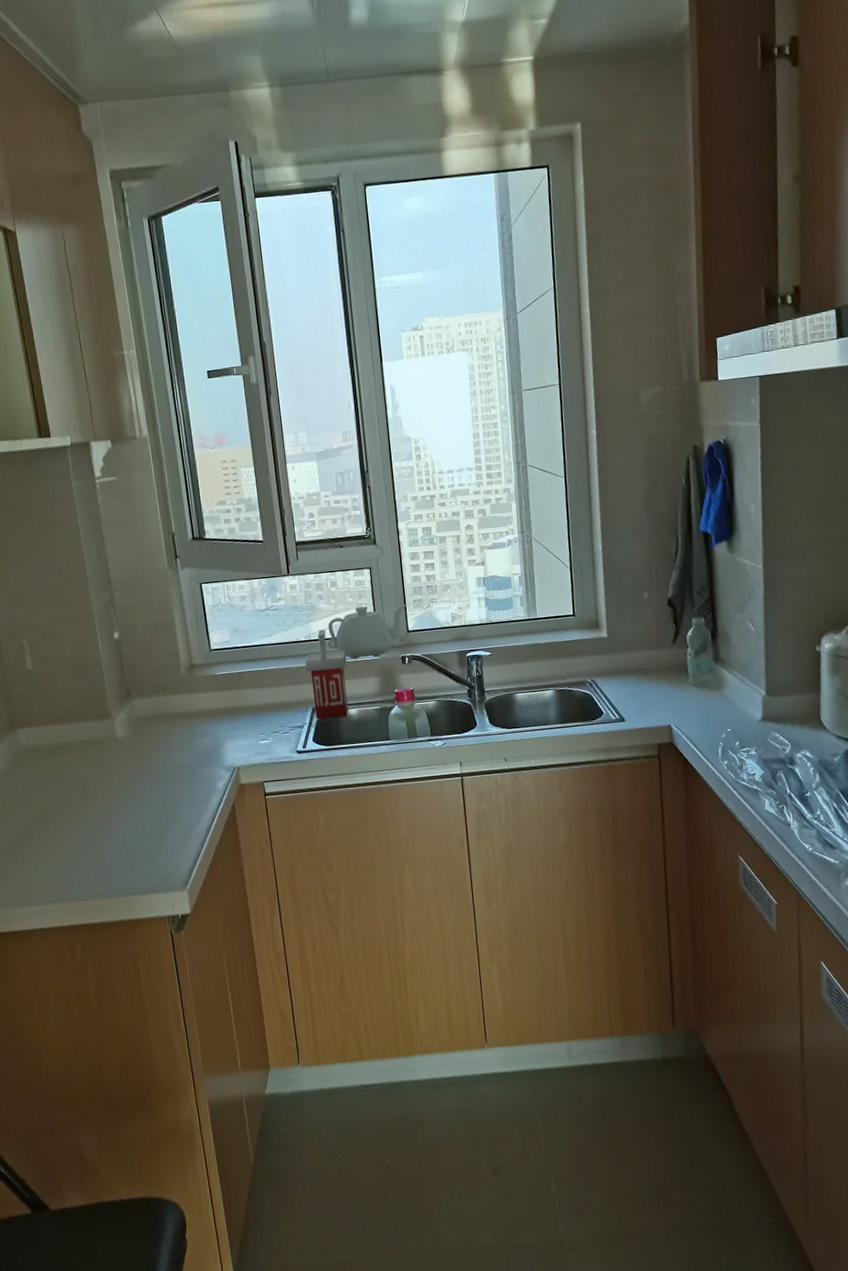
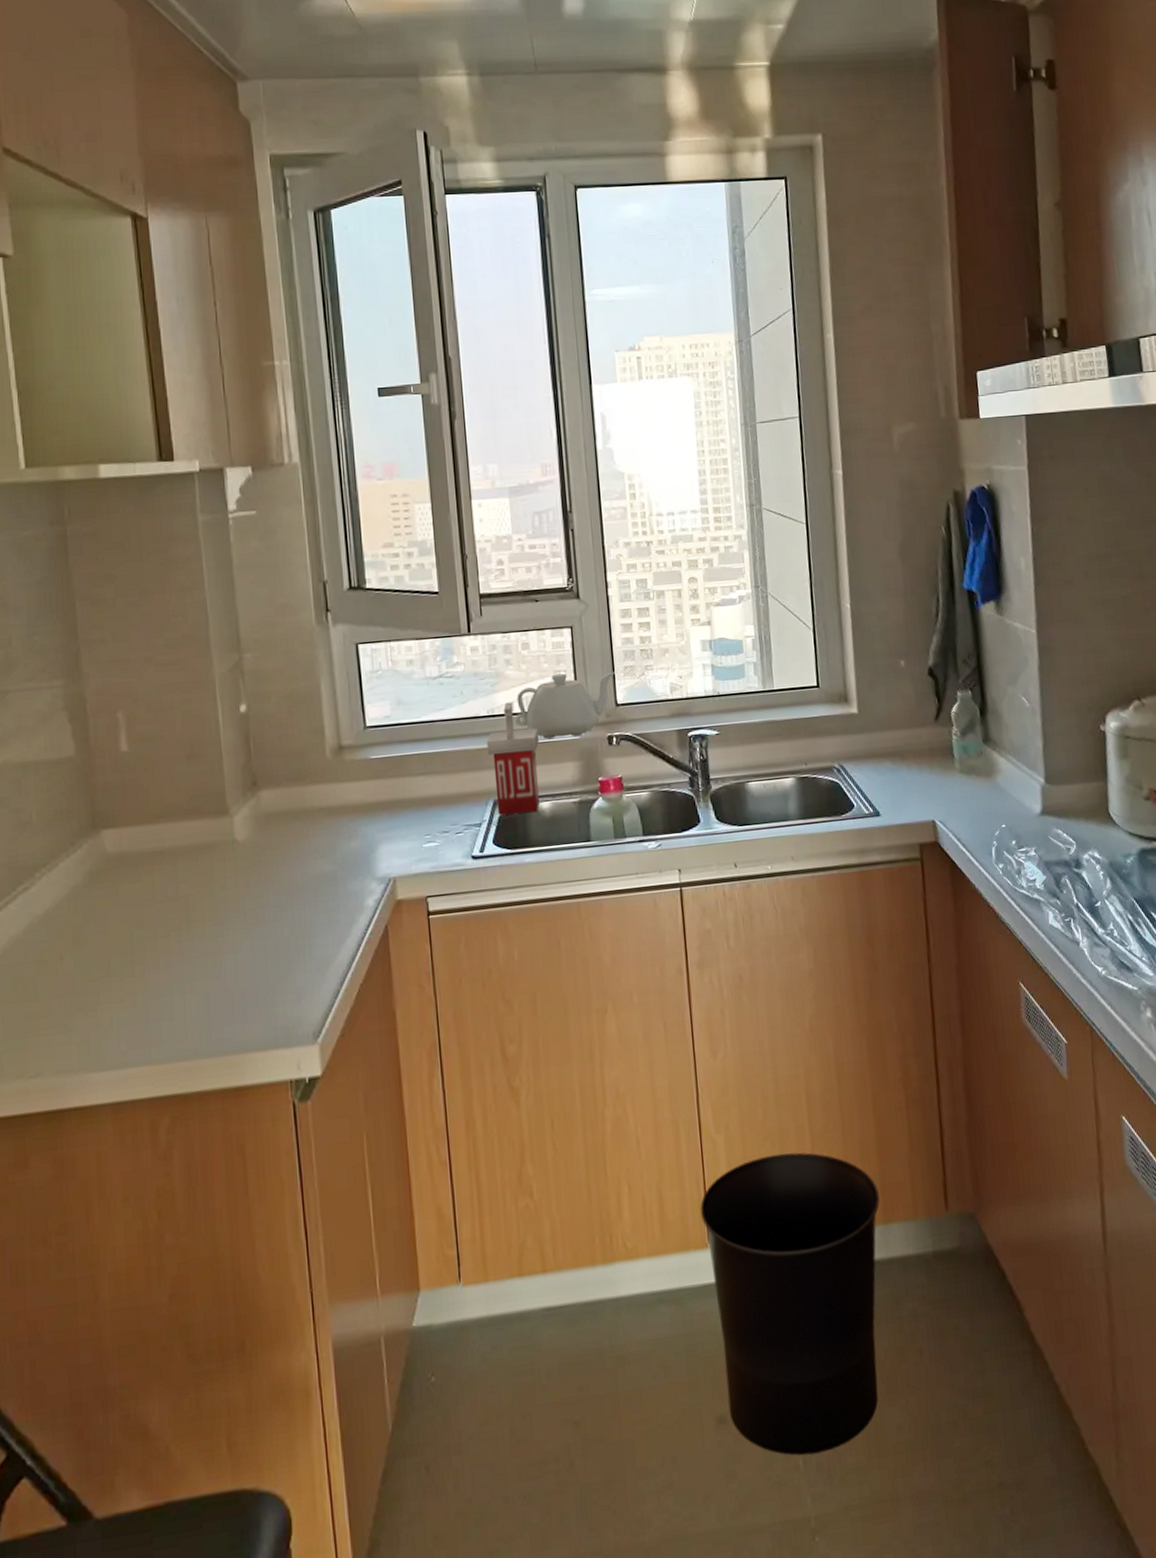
waste bin: none [479,980,620,1198] -> present [700,1152,880,1456]

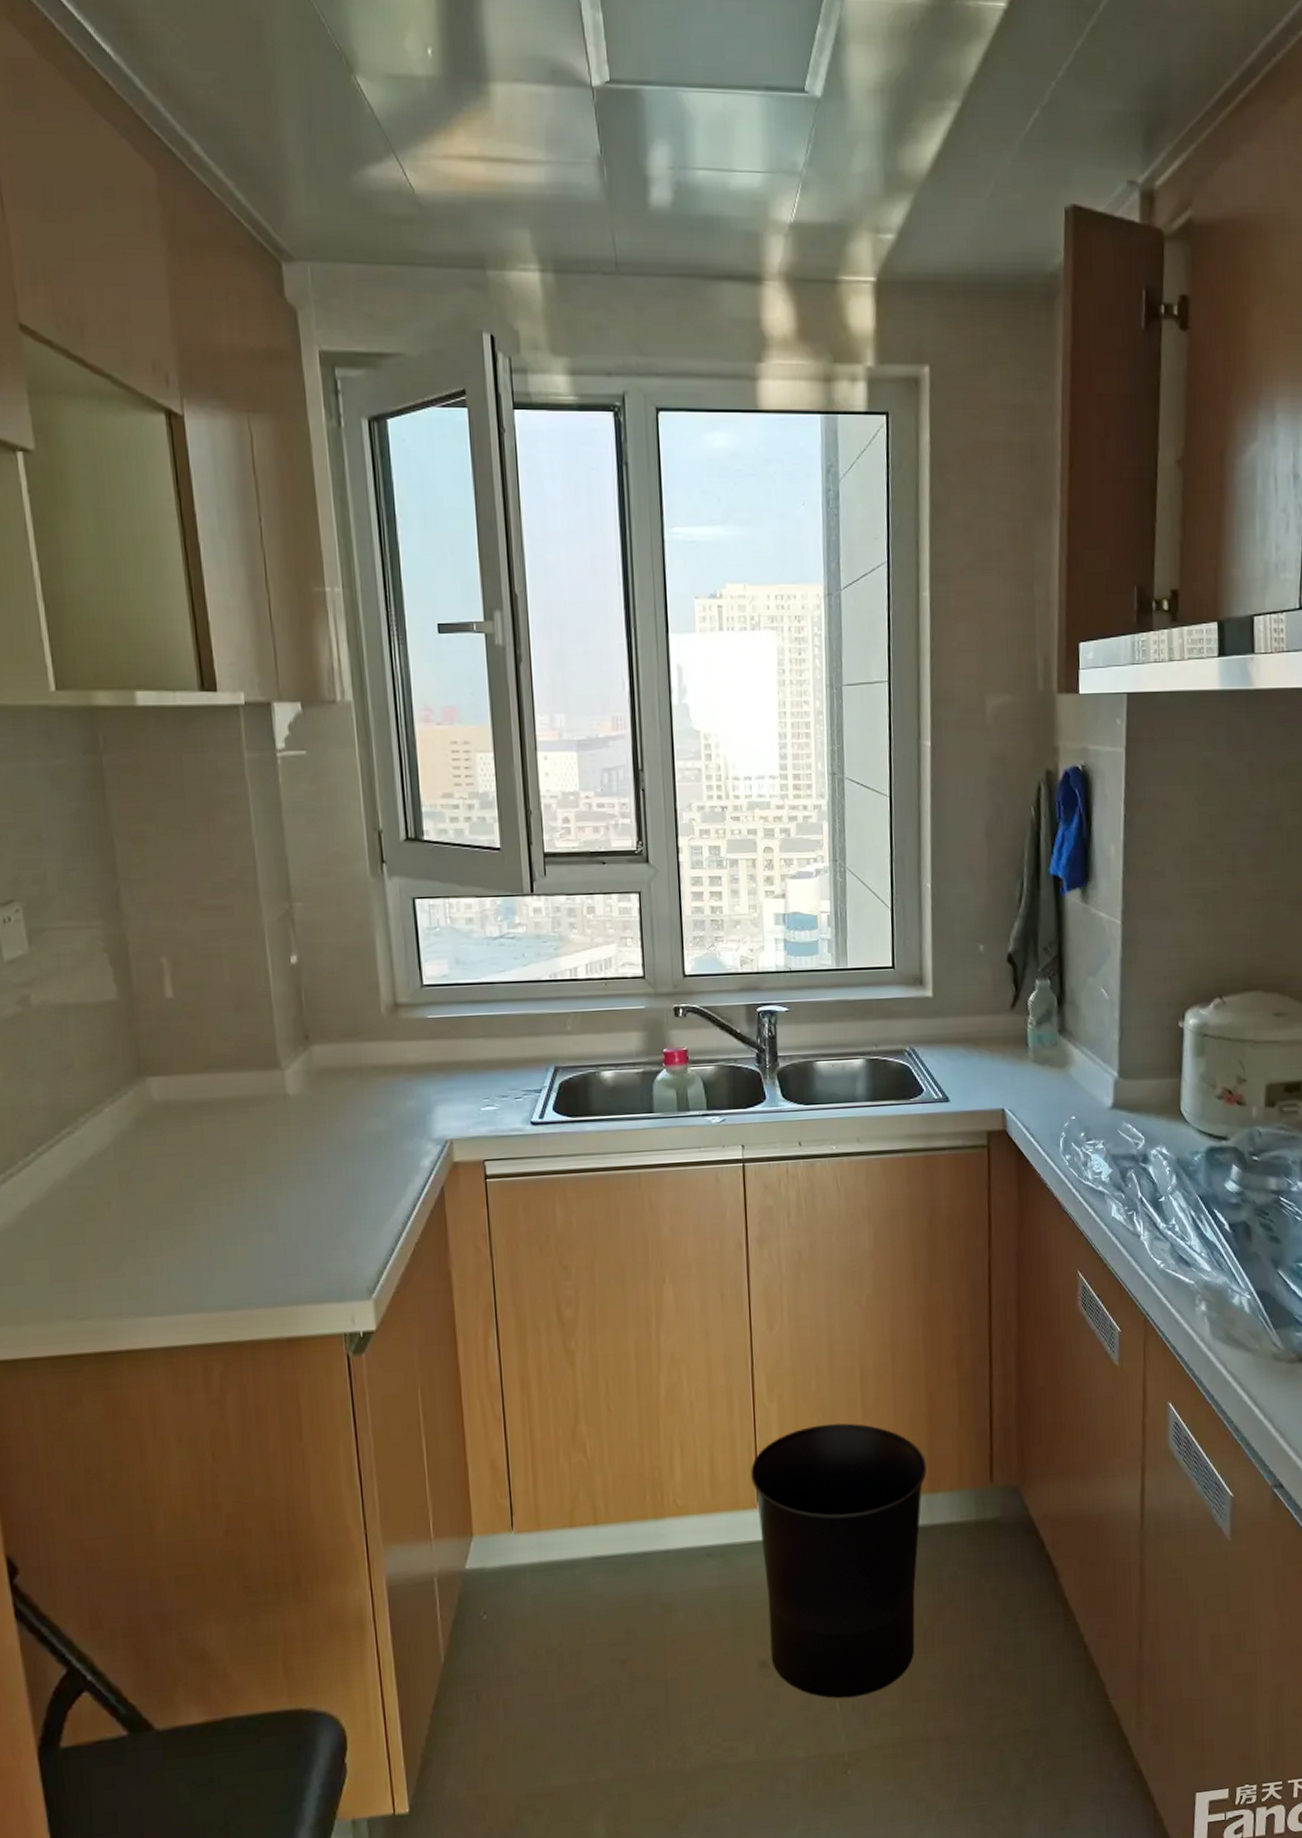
soap dispenser: present [486,702,539,815] -> none [548,967,602,1082]
teapot: present [514,671,615,739] -> none [577,940,683,1007]

